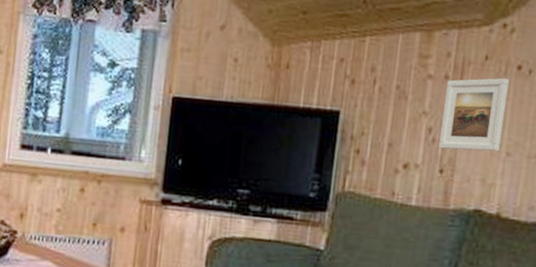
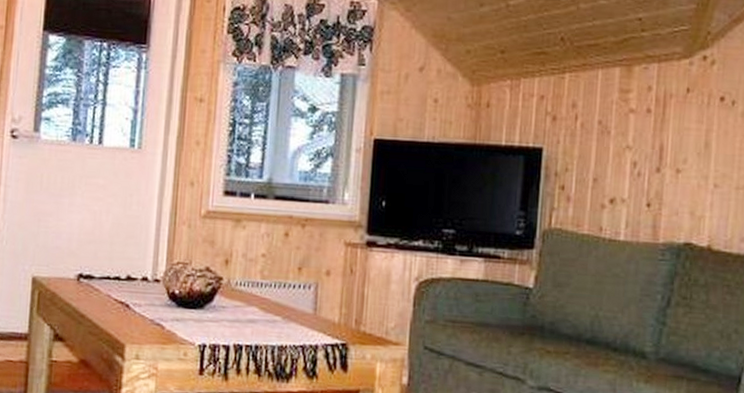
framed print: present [438,78,509,152] -> none [644,110,712,184]

